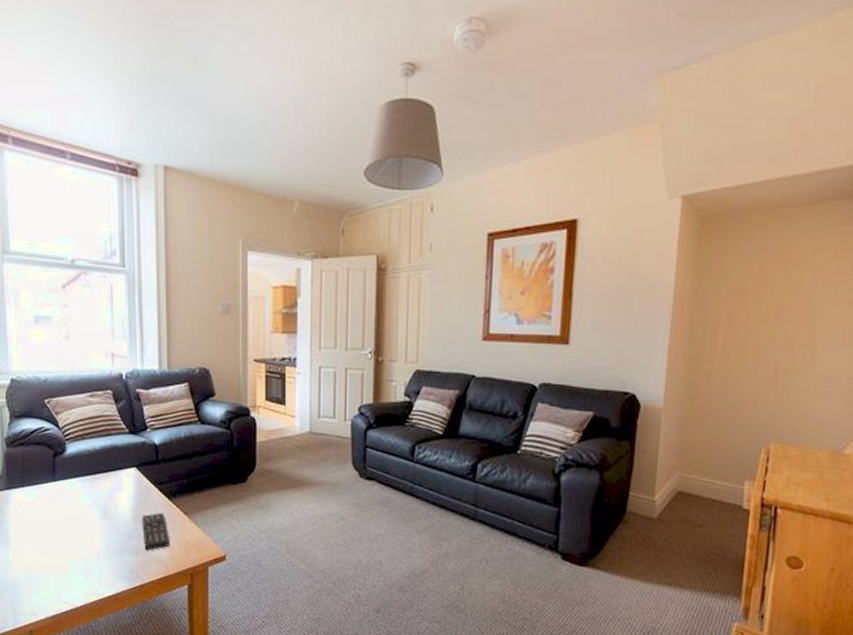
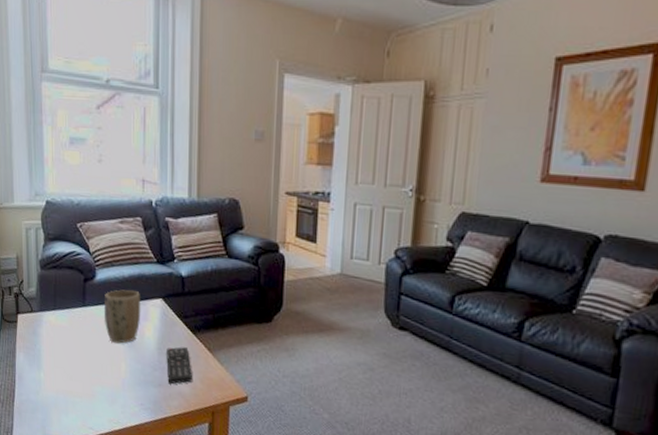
plant pot: none [75,461,115,515] -> present [103,289,141,344]

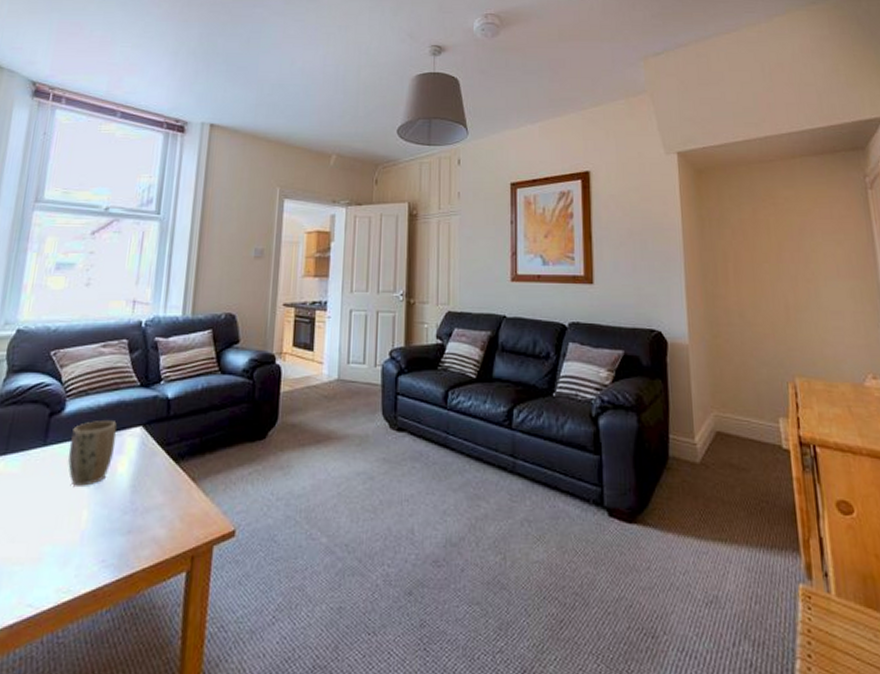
remote control: present [166,347,193,385] -> none [139,480,172,529]

